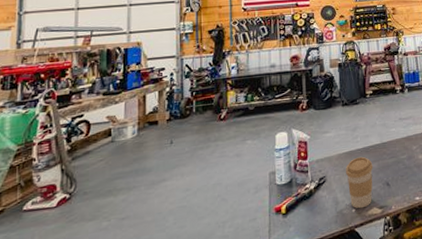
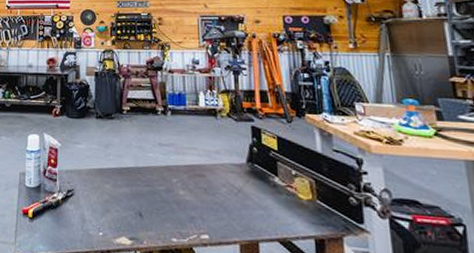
coffee cup: present [346,156,373,209] -> none [95,177,125,234]

